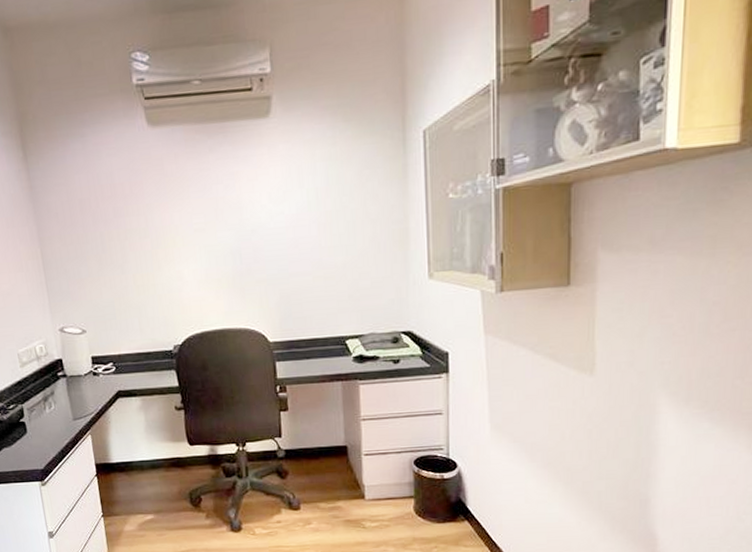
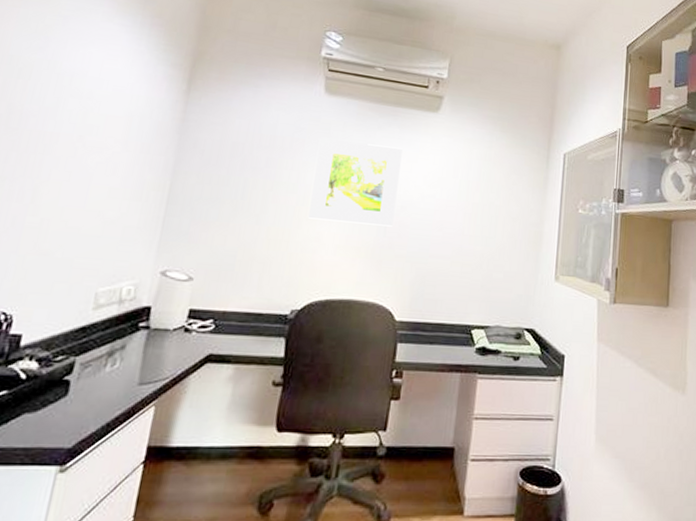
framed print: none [156,167,247,260] -> present [307,138,403,227]

